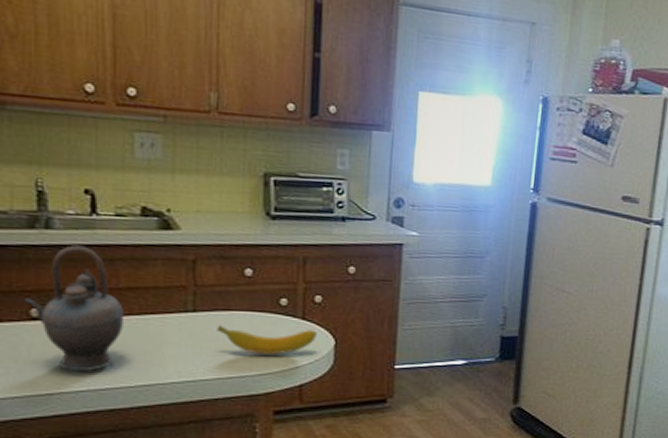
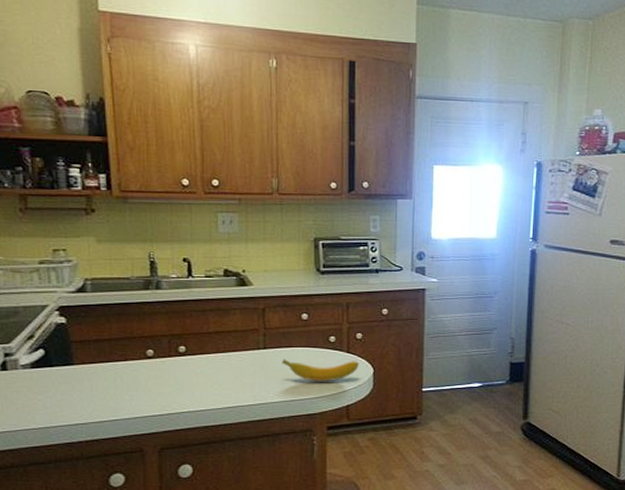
teapot: present [23,245,123,372] -> none [142,301,213,398]

